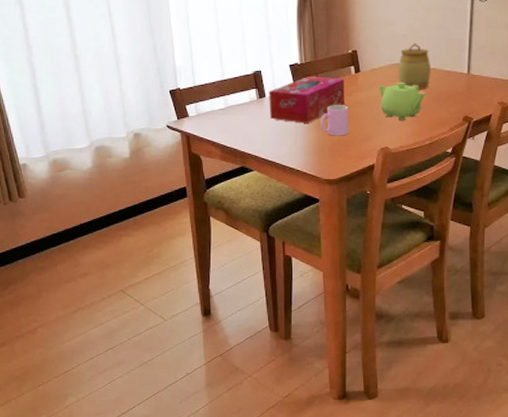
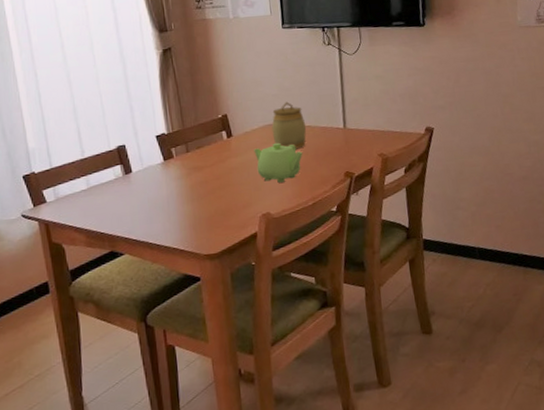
tissue box: present [269,76,345,123] -> none [135,144,220,197]
cup: present [320,105,349,136] -> none [194,172,227,207]

